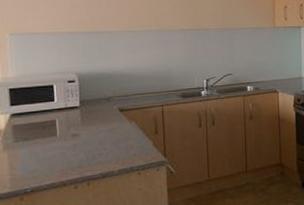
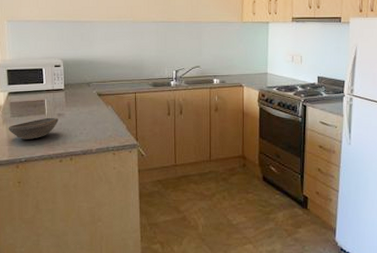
bowl: none [11,138,73,167] -> present [9,117,59,139]

